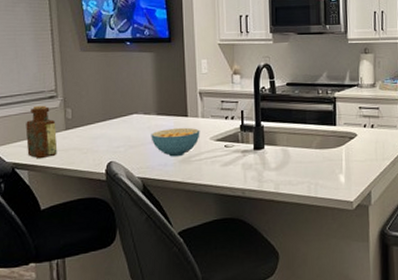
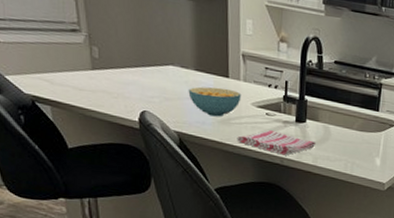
bottle: present [25,105,58,159] -> none [45,36,84,96]
dish towel: none [198,162,277,186] -> present [237,130,317,156]

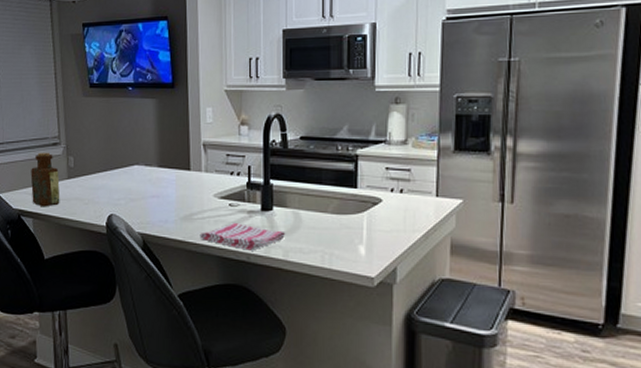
bottle: none [45,36,84,96] -> present [30,152,60,207]
cereal bowl: present [188,86,242,117] -> none [152,182,203,214]

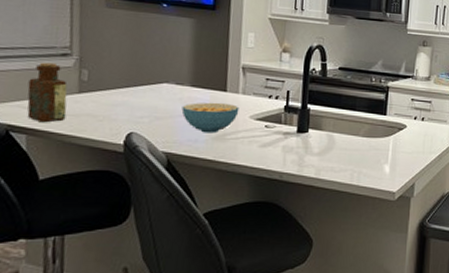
cereal bowl: none [152,182,203,214] -> present [181,102,240,133]
dish towel: present [200,223,286,251] -> none [231,144,320,170]

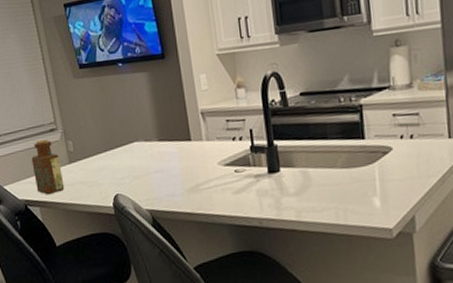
cereal bowl: present [181,102,240,133] -> none [154,152,207,186]

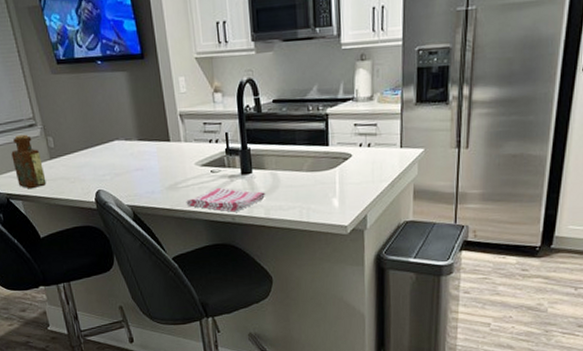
dish towel: none [208,188,297,216] -> present [186,188,266,213]

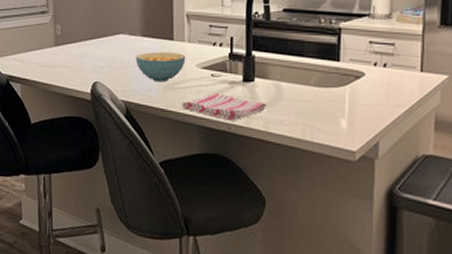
bottle: present [11,134,47,189] -> none [19,20,47,73]
cereal bowl: none [134,152,185,184] -> present [135,51,186,83]

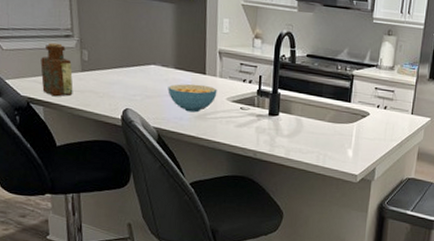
bottle: none [19,20,47,73] -> present [40,42,74,97]
dish towel: present [181,93,267,121] -> none [212,124,289,149]

